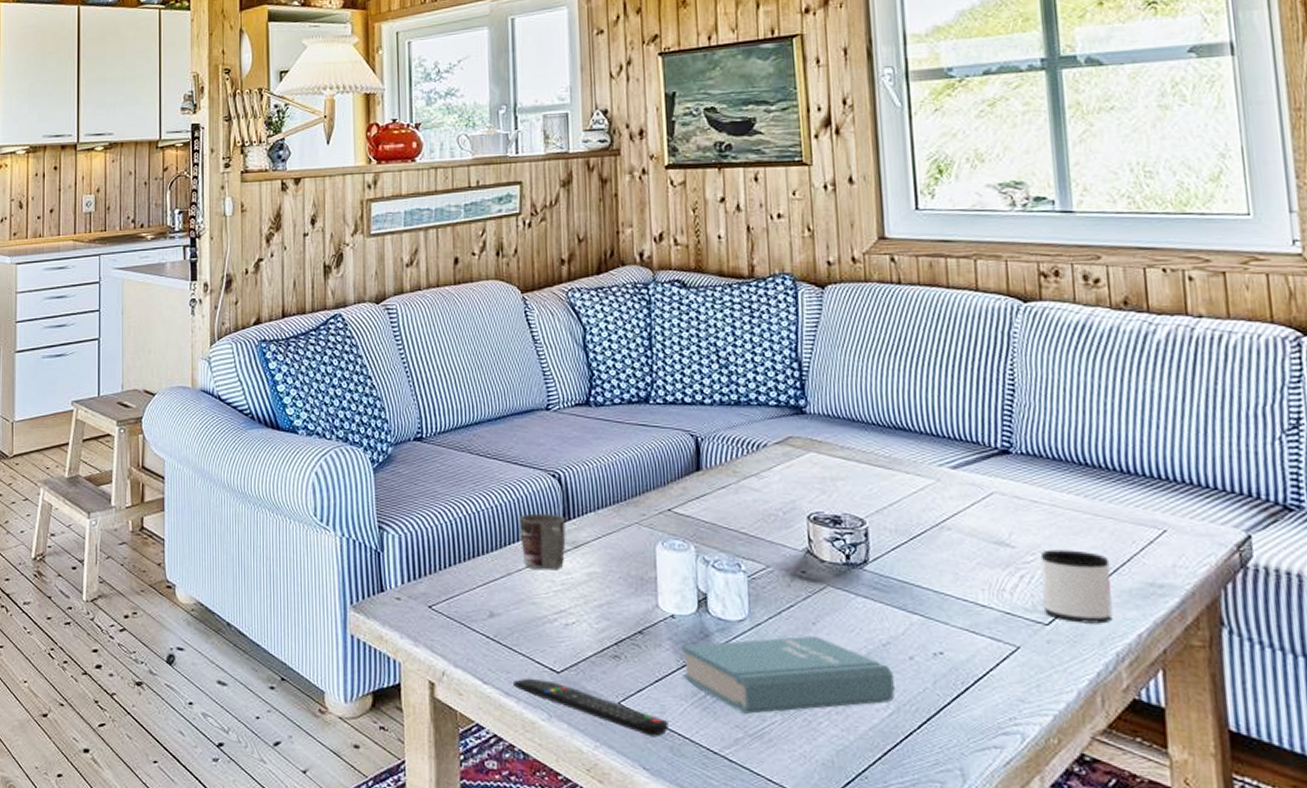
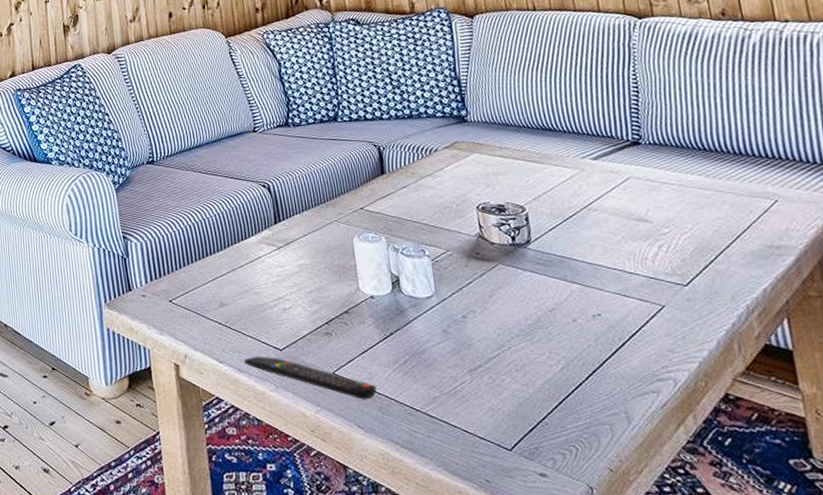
mug: present [519,513,566,571] -> none [238,217,279,265]
book: present [682,635,895,714] -> none [382,306,564,376]
mug: present [1040,549,1113,624] -> none [674,221,740,283]

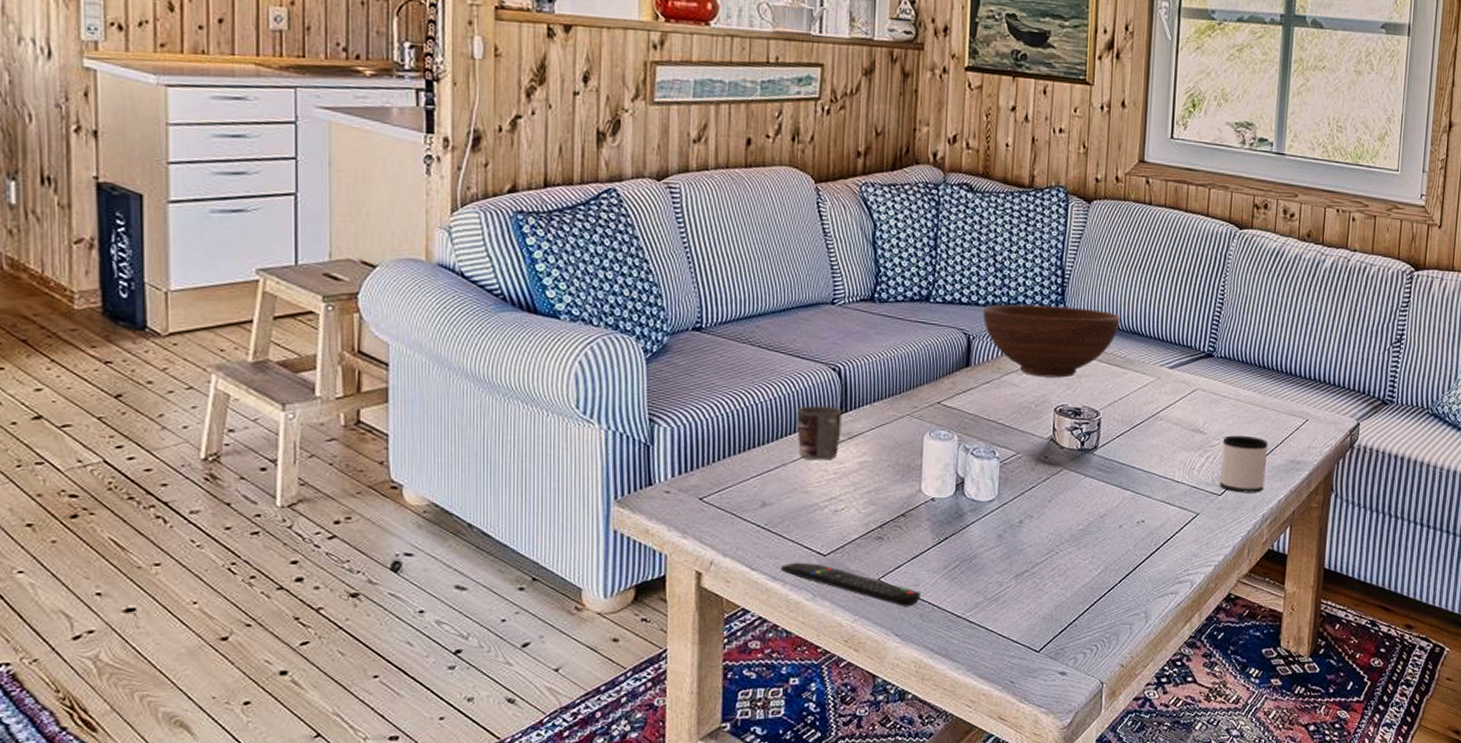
mug: none [238,217,279,265] -> present [797,405,842,460]
fruit bowl: none [388,111,528,179] -> present [982,304,1120,378]
mug: none [674,221,740,283] -> present [1220,435,1268,493]

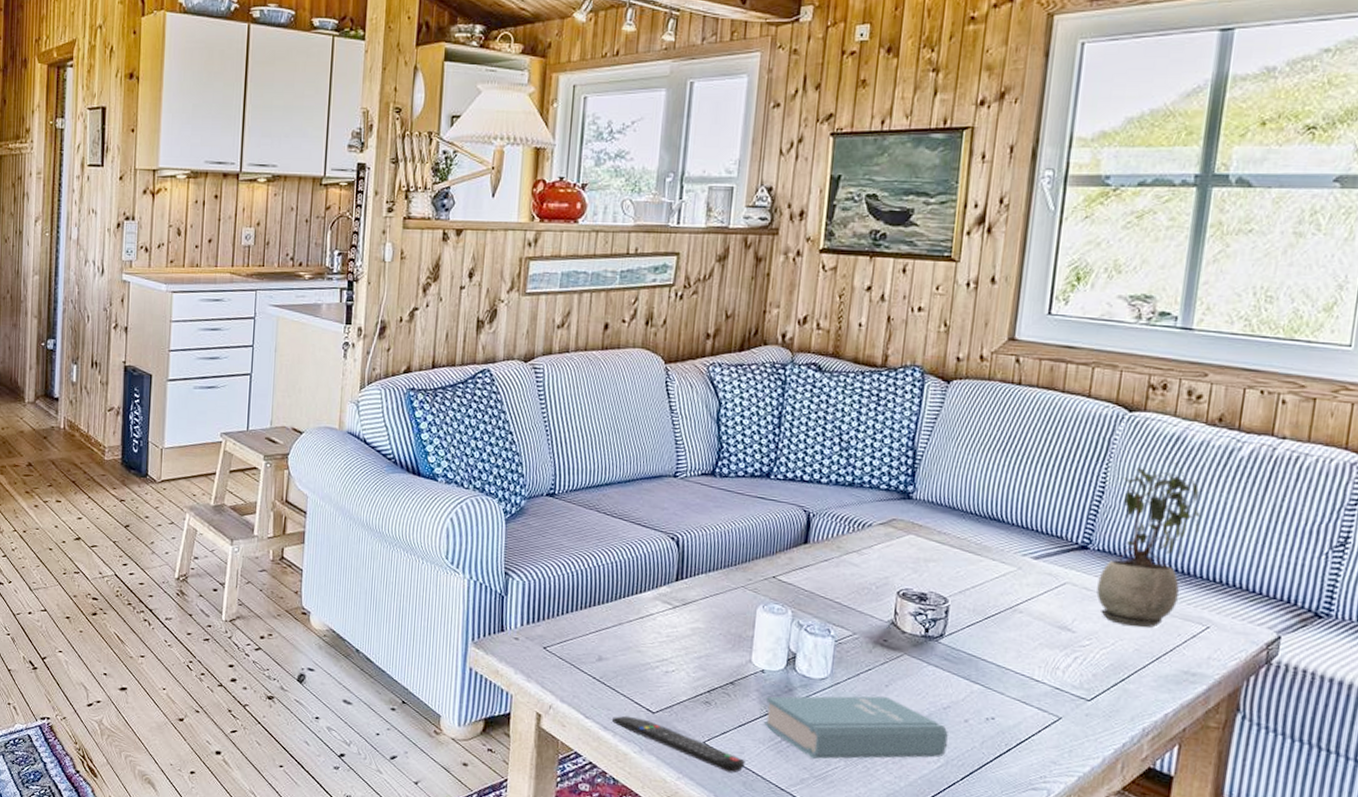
mug: present [797,405,842,460] -> none [634,571,678,624]
book: none [936,511,1106,581] -> present [763,696,948,759]
fruit bowl: present [982,304,1120,378] -> none [824,483,978,561]
mug: present [1220,435,1268,493] -> none [1089,636,1155,703]
potted plant: none [1221,275,1298,425] -> present [1096,462,1200,628]

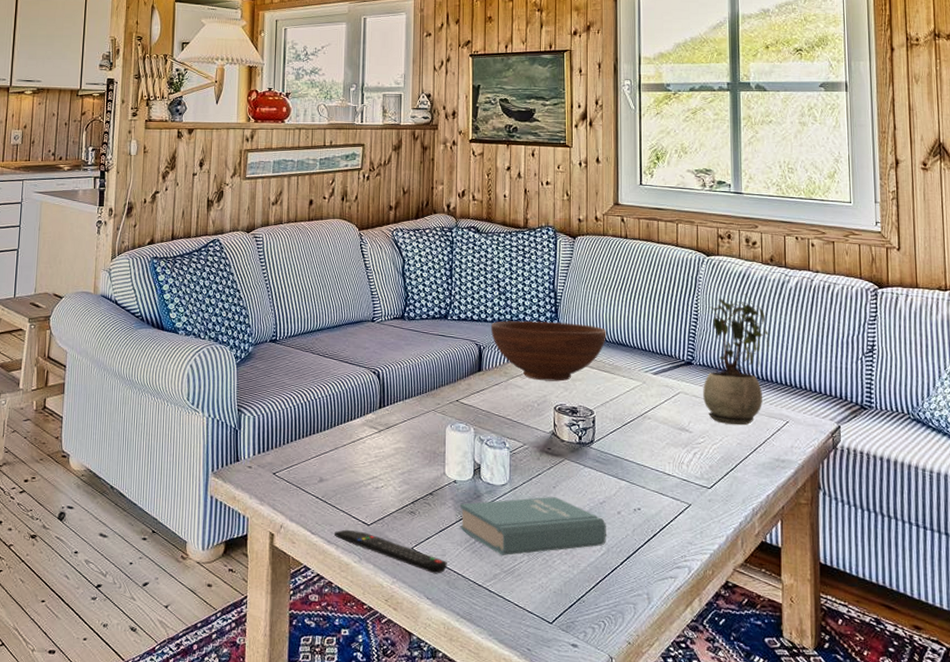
fruit bowl: none [824,483,978,561] -> present [490,320,606,382]

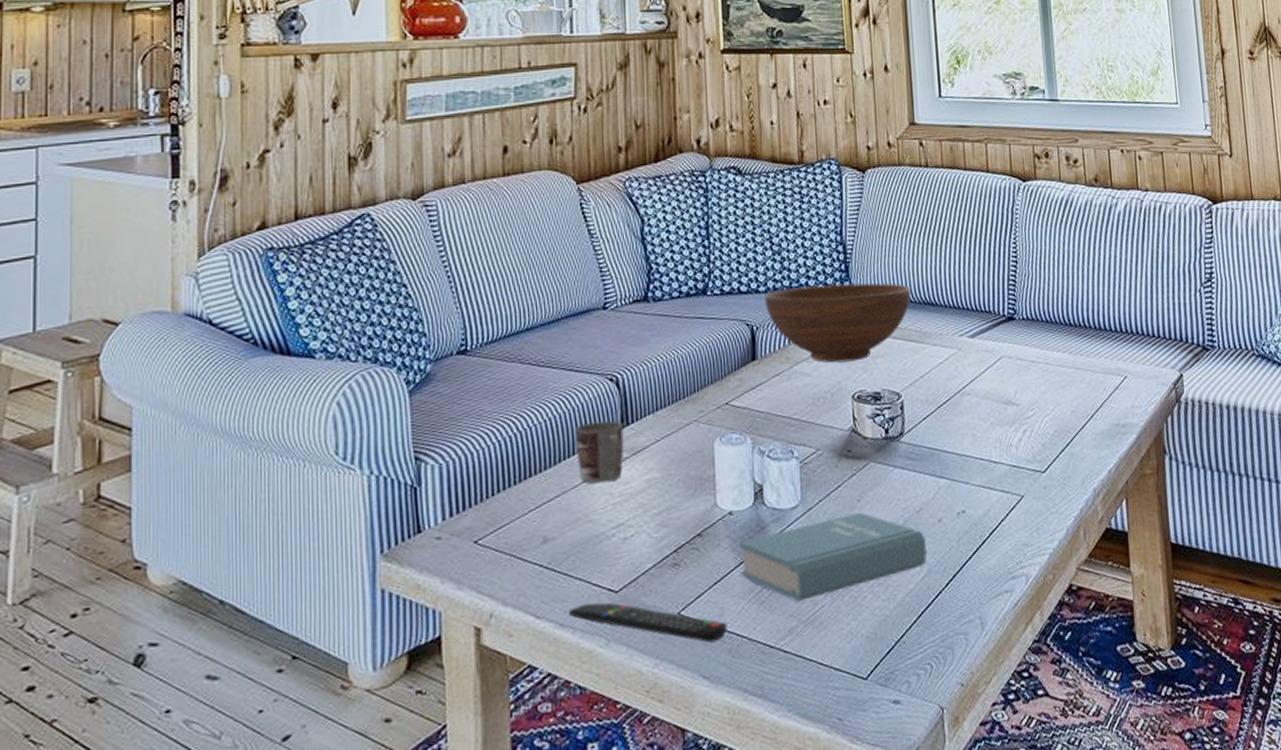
mug: none [346,401,381,446] -> present [575,420,624,484]
potted plant: present [703,294,770,426] -> none [1028,225,1101,390]

